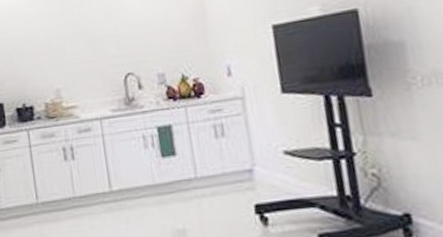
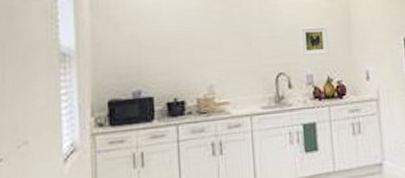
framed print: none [147,18,182,53] -> present [300,26,329,55]

